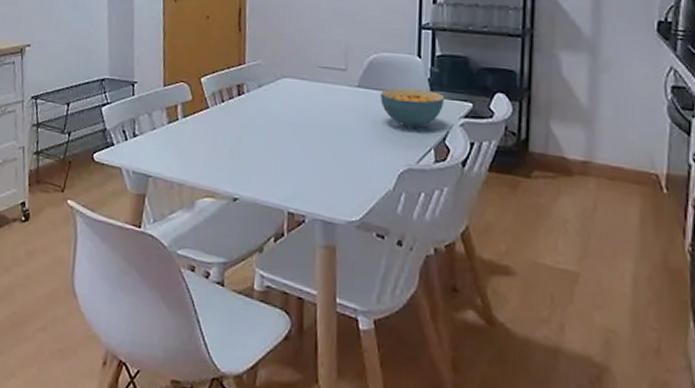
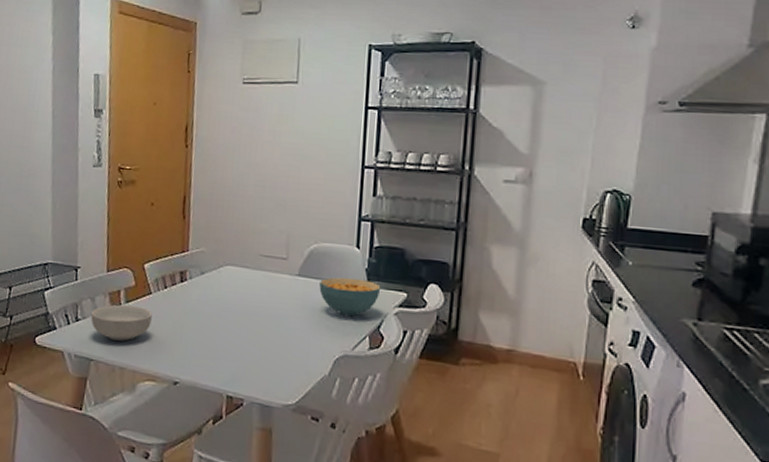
cereal bowl: none [148,119,210,157] -> present [91,304,152,341]

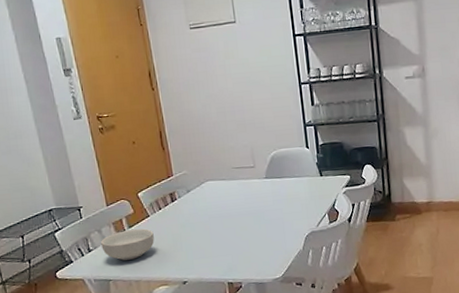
cereal bowl: present [319,277,381,317] -> none [283,171,330,202]

